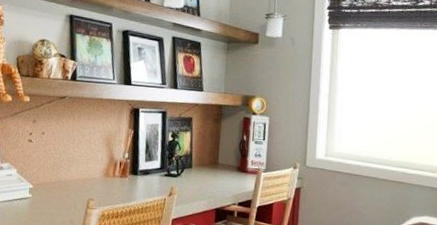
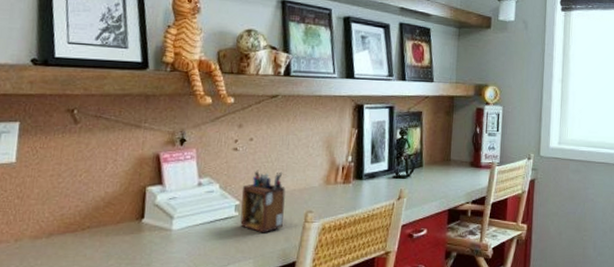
desk organizer: none [33,159,71,215] -> present [240,170,286,233]

